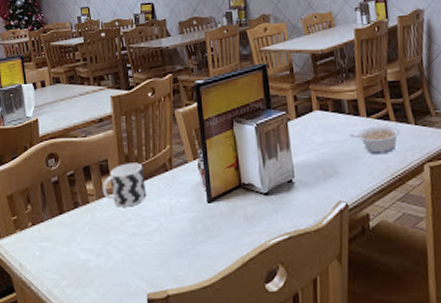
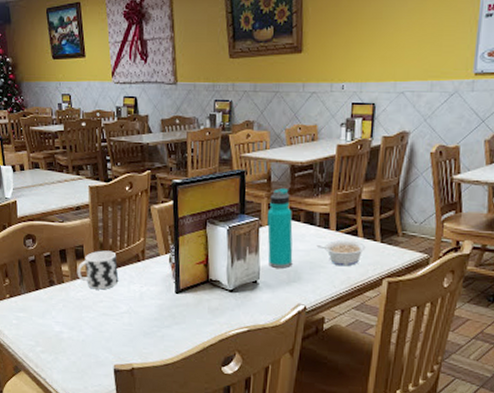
water bottle: none [294,77,327,164] -> present [267,187,293,268]

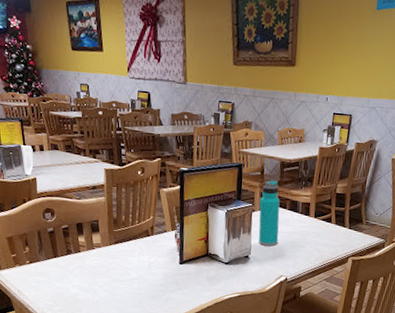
cup: present [77,250,119,290] -> none [92,225,130,259]
legume: present [316,240,366,266] -> none [298,225,337,247]

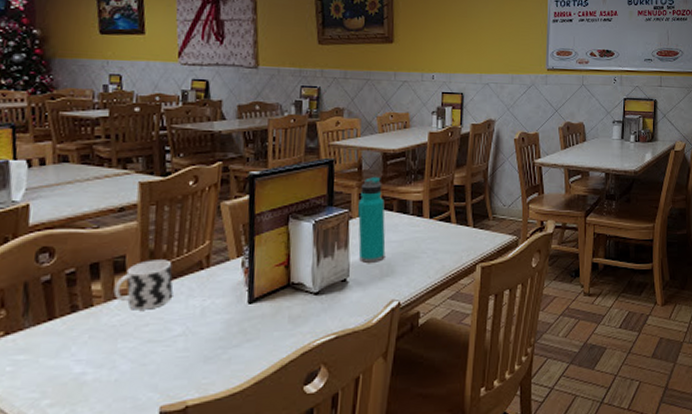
cup: none [92,225,130,259] -> present [113,259,174,310]

